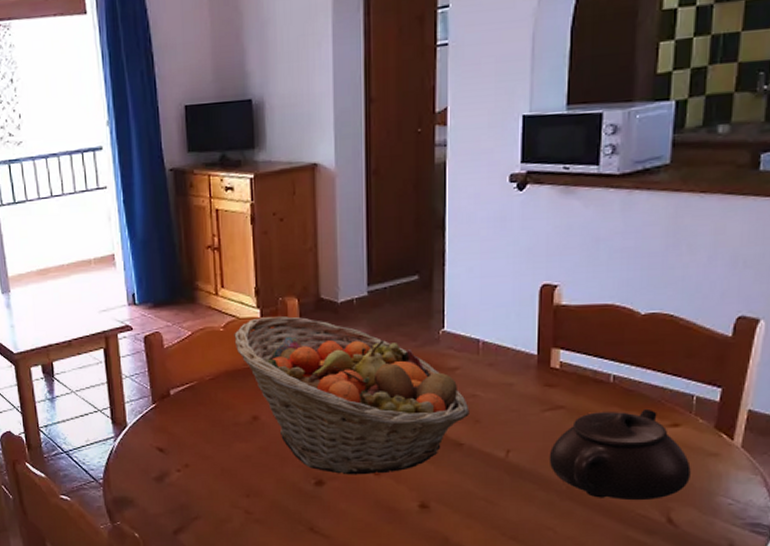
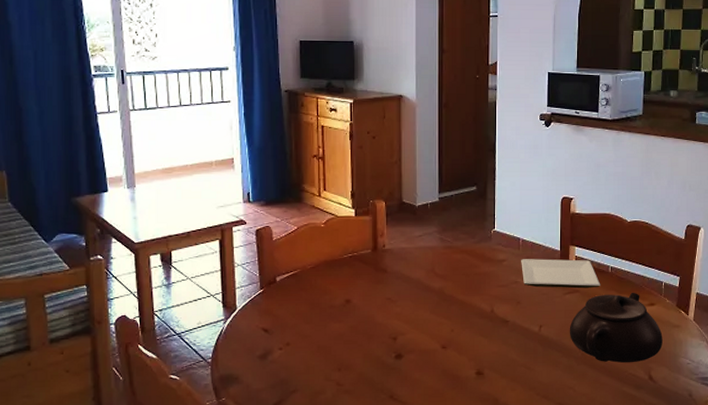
fruit basket: present [234,316,470,475] -> none [333,216,513,349]
plate: none [481,365,597,404] -> present [521,259,601,289]

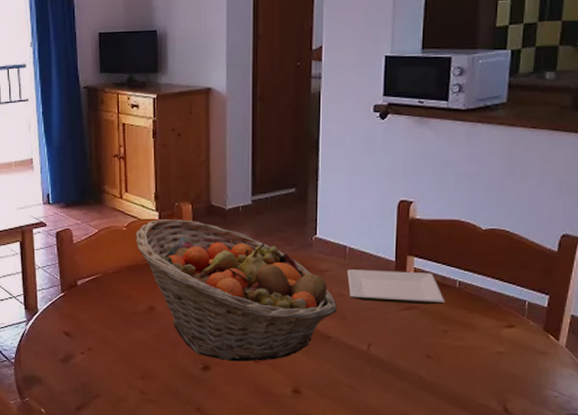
fruit basket: none [333,216,513,349] -> present [135,219,337,362]
teapot: present [569,292,663,363] -> none [404,311,523,392]

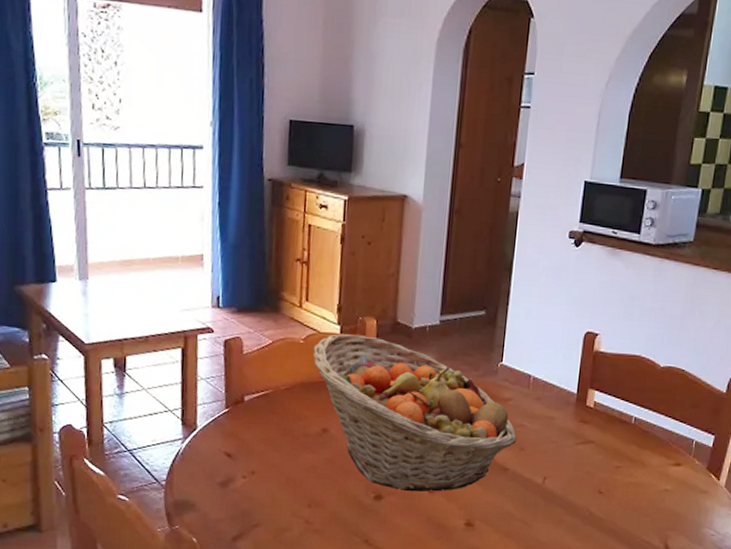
plate: present [347,269,446,305] -> none [529,400,621,440]

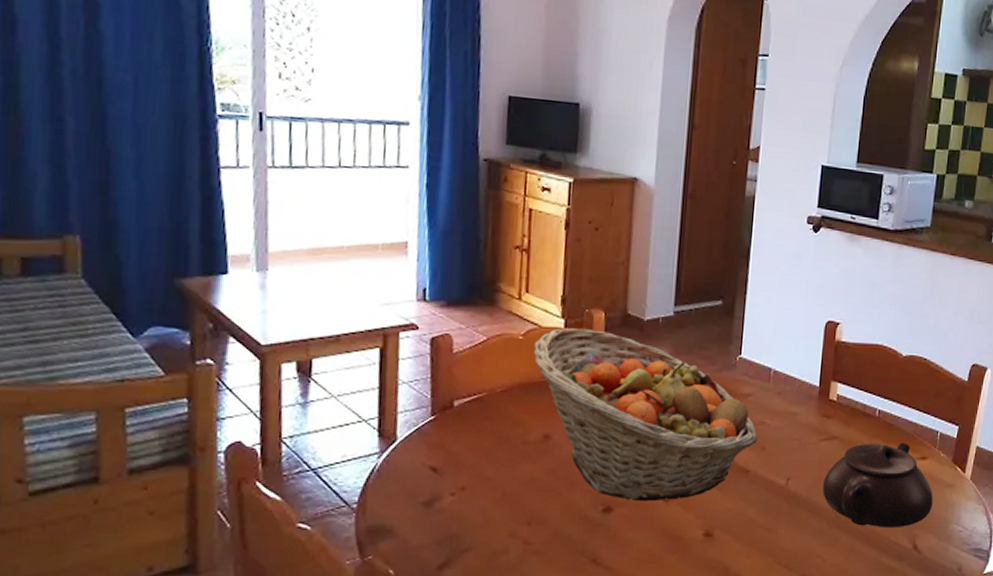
teapot: none [577,448,686,529] -> present [822,442,933,529]

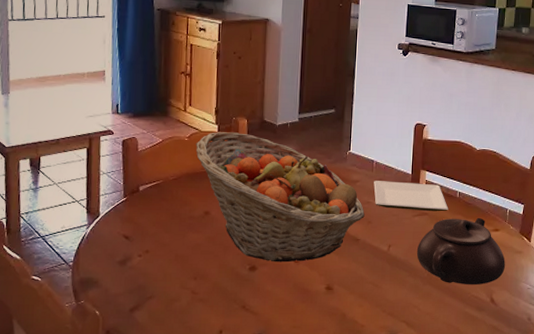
plate: none [770,394,865,435] -> present [373,181,449,212]

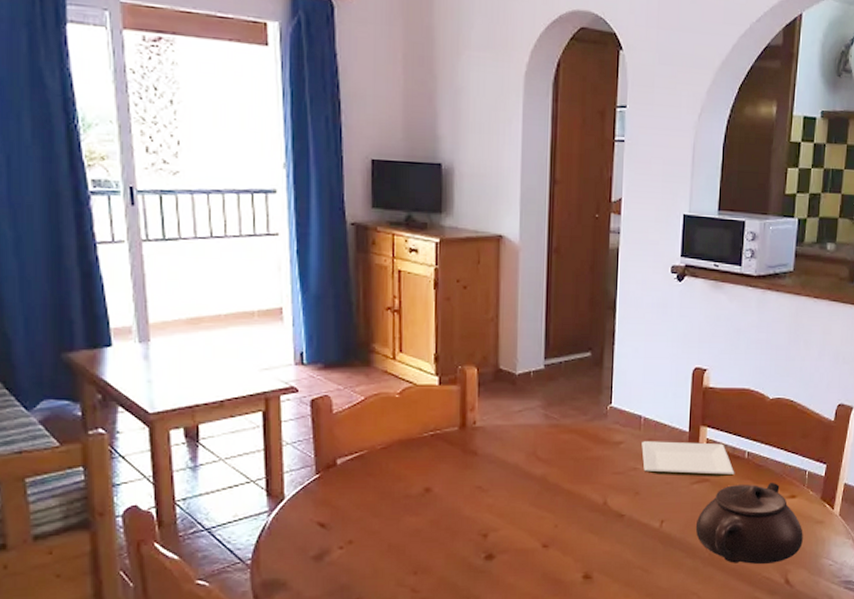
fruit basket: present [195,132,365,263] -> none [410,385,631,548]

